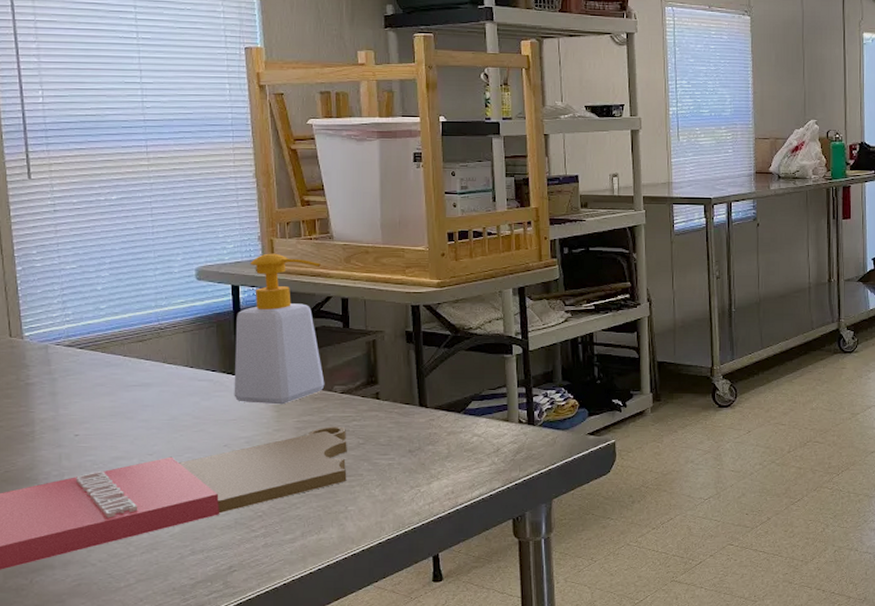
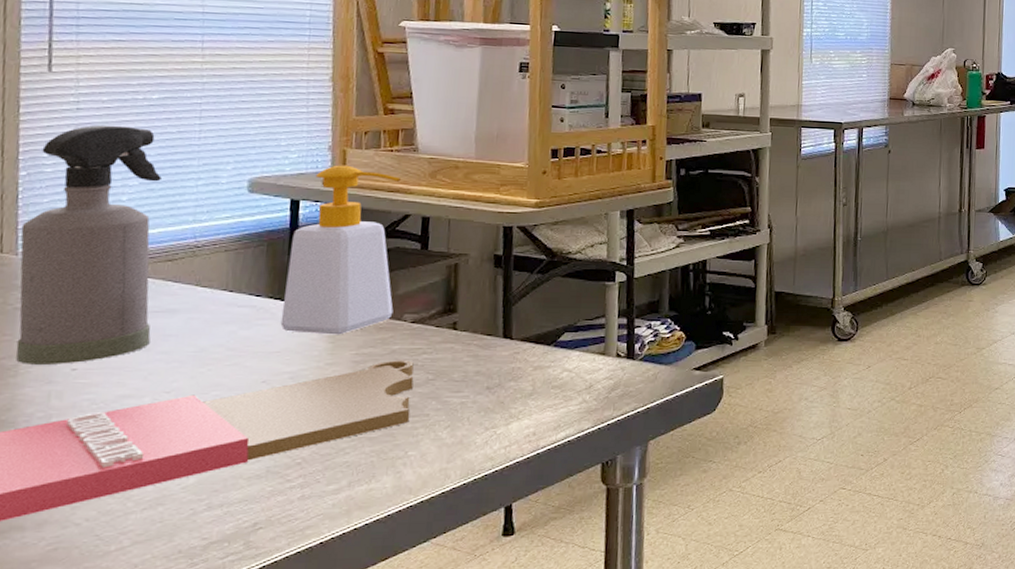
spray bottle: none [23,224,132,431] -> present [16,125,162,364]

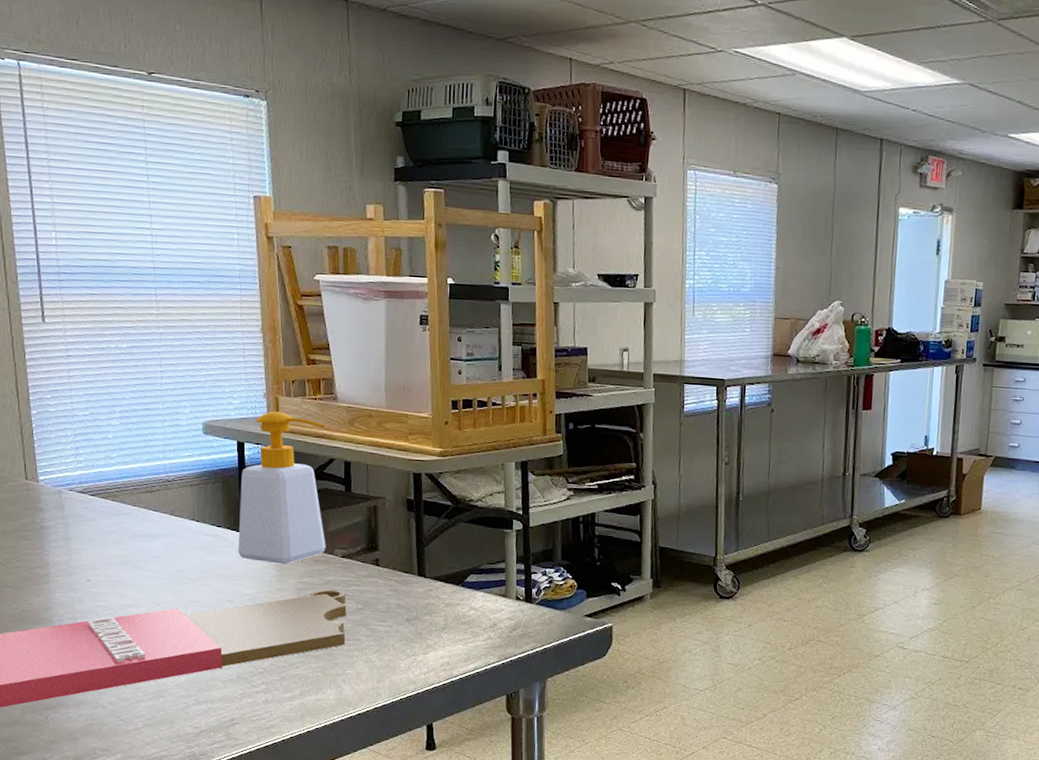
spray bottle: present [16,125,162,364] -> none [38,370,141,576]

